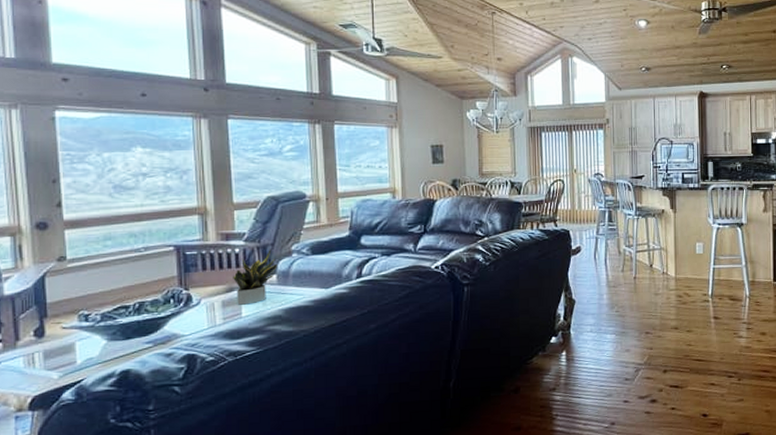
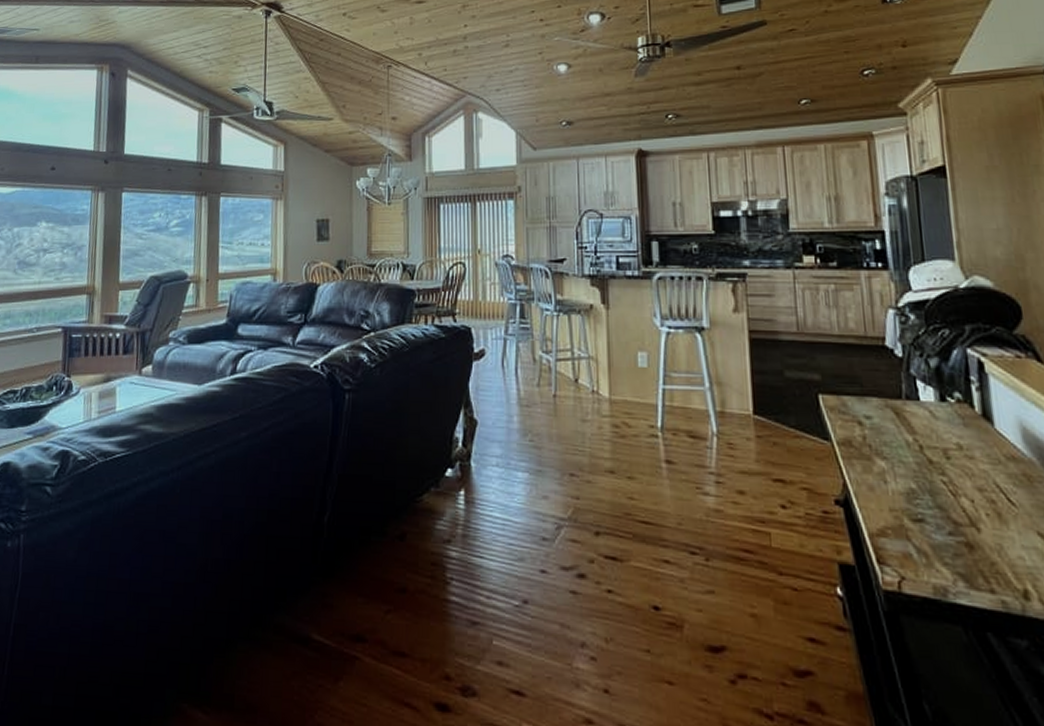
potted plant: present [233,248,277,305] -> none [111,334,154,398]

